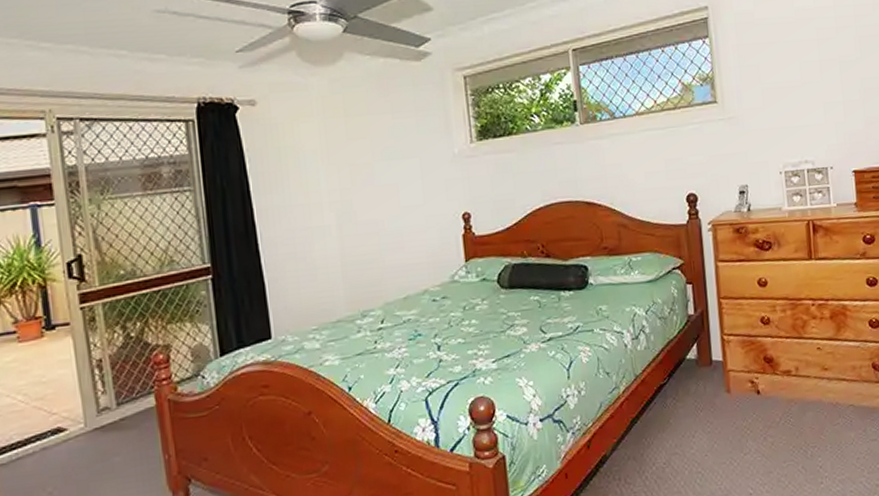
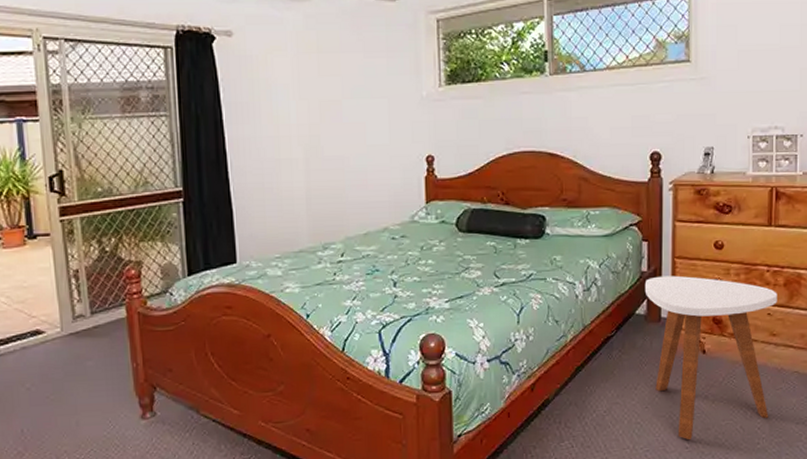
side table: none [692,316,829,486] -> present [644,275,777,440]

